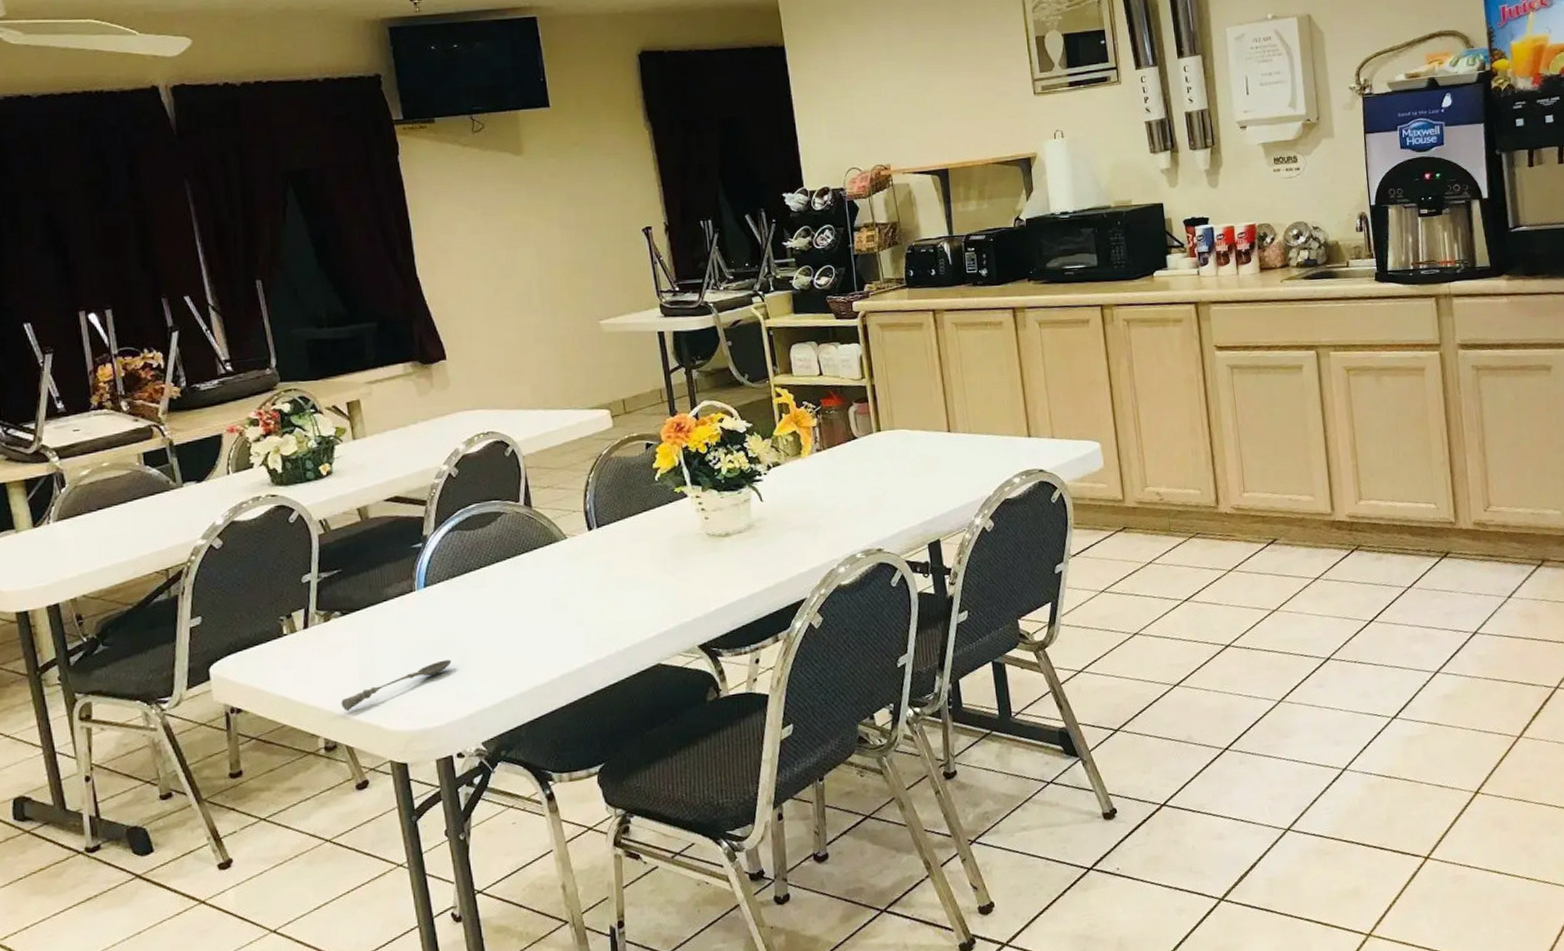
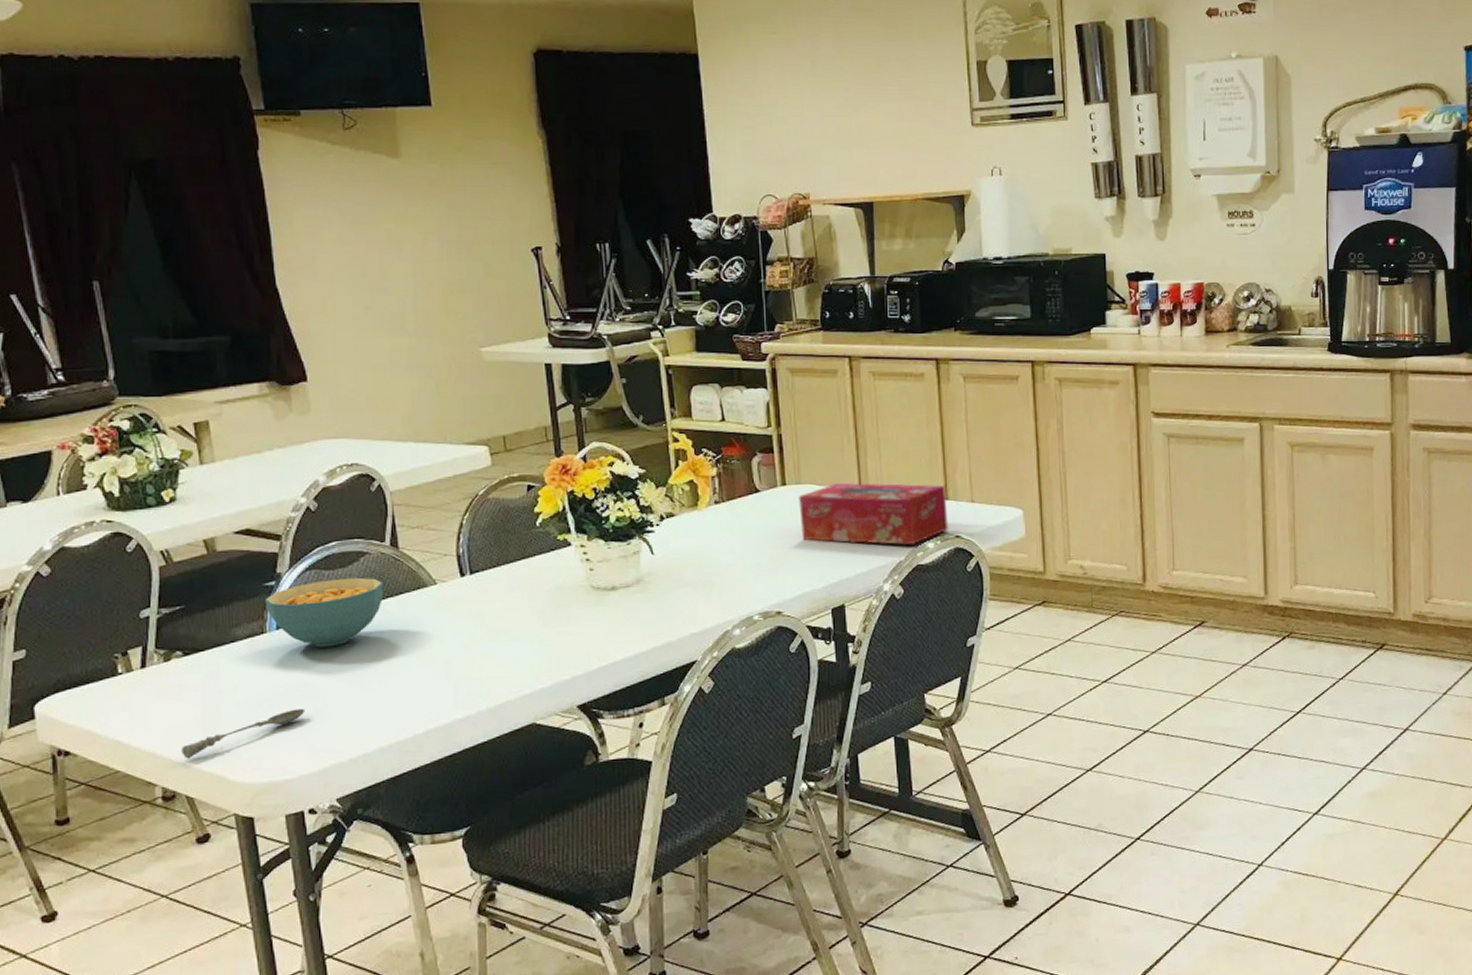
cereal bowl: none [412,535,520,602] -> present [264,577,384,648]
tissue box: none [892,424,1033,482] -> present [798,483,949,546]

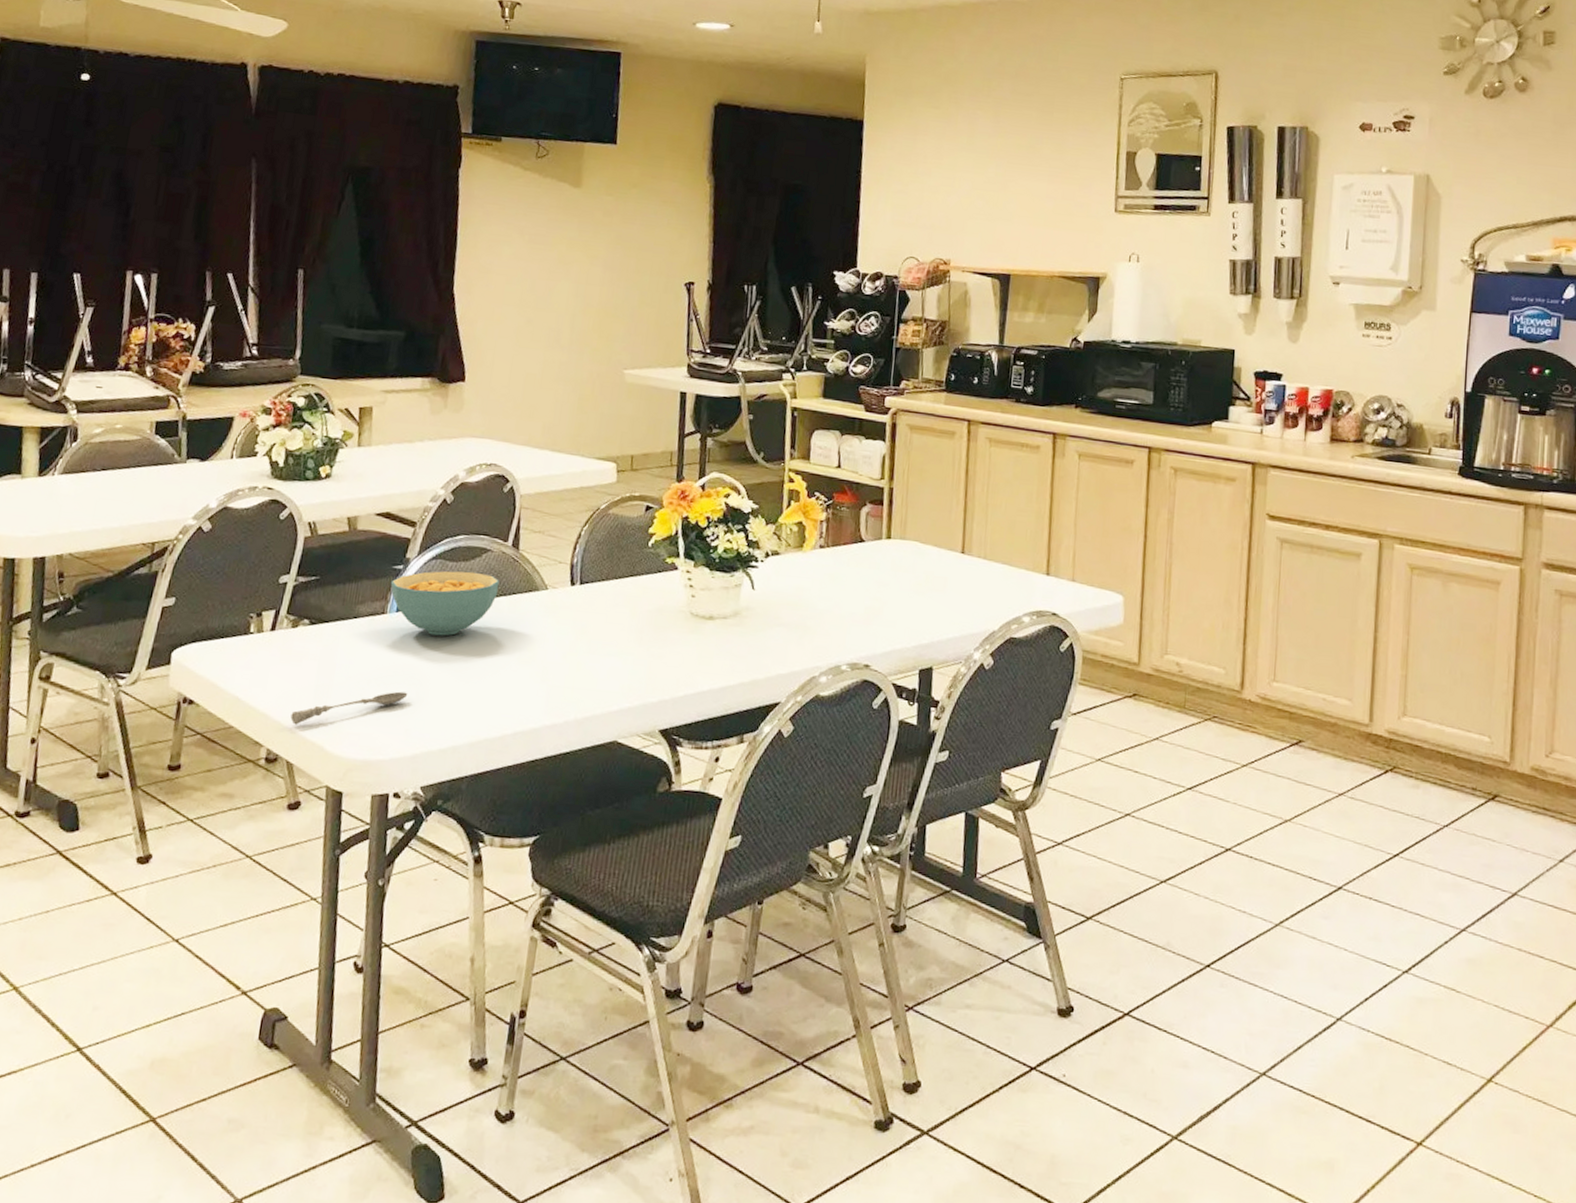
tissue box: present [798,483,949,546] -> none [899,544,1048,617]

